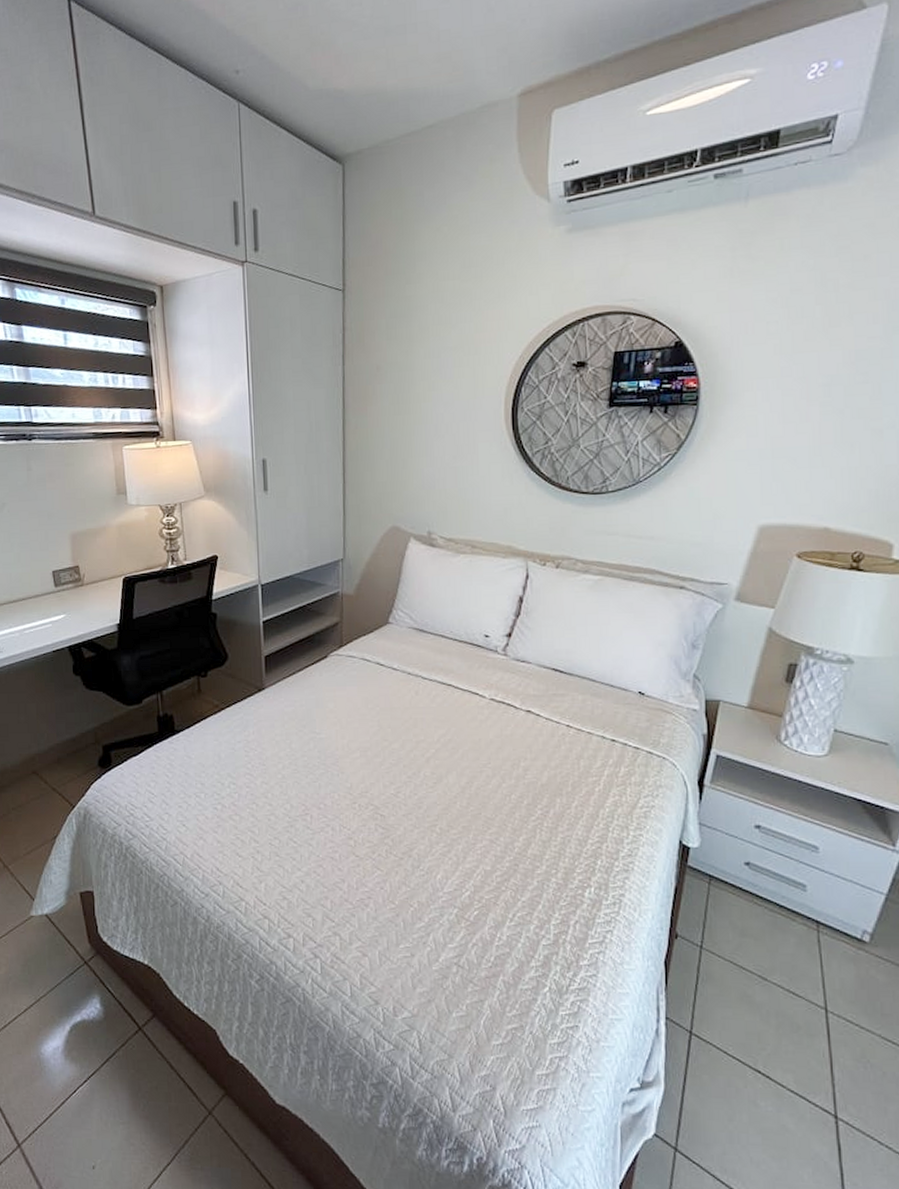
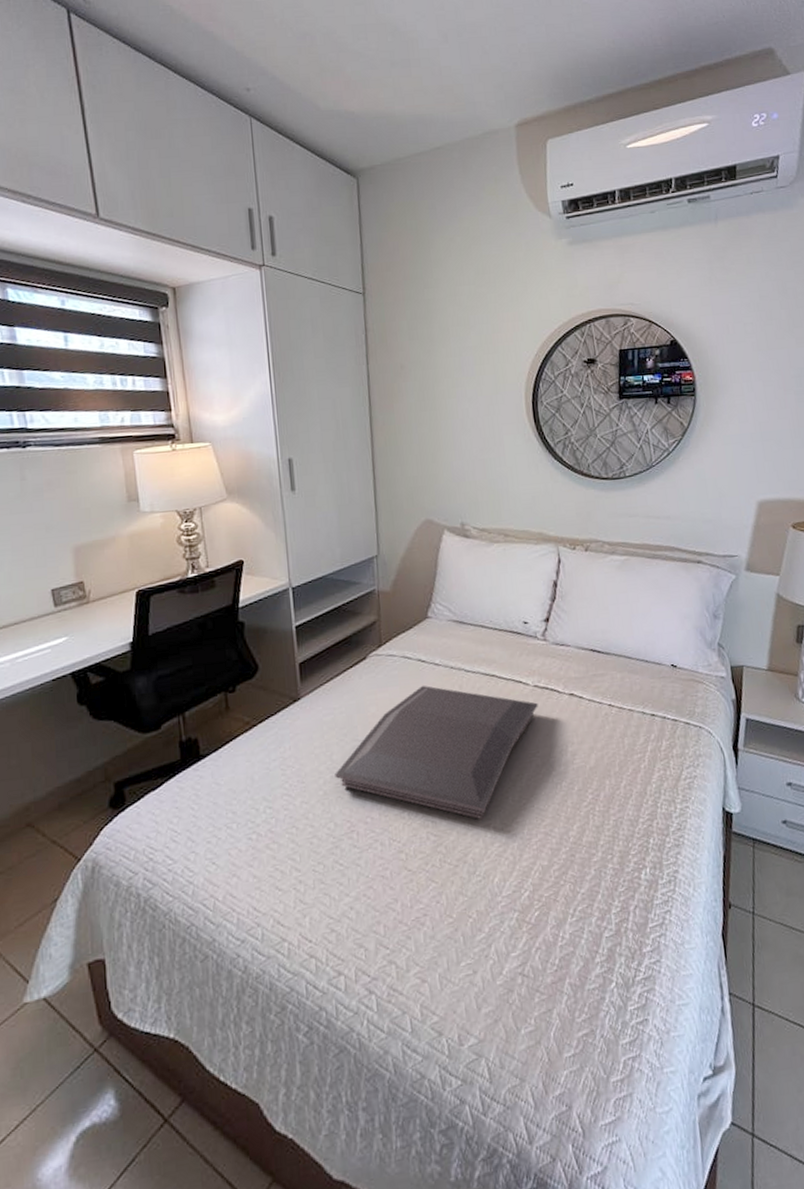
serving tray: none [293,687,493,819] -> present [335,685,538,819]

